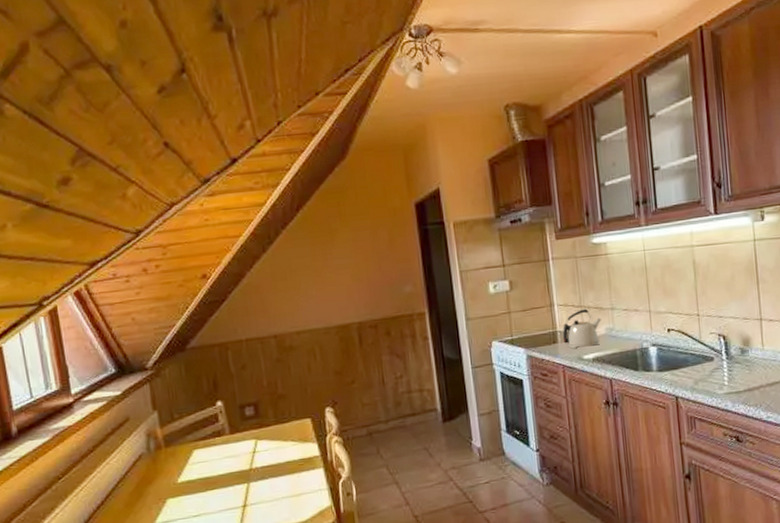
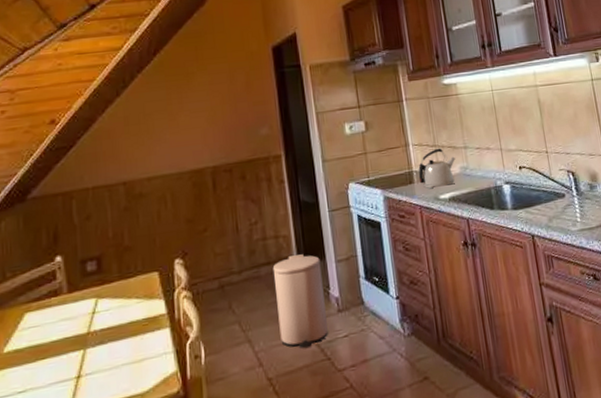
pedal bin: none [417,407,470,491] -> present [272,254,328,349]

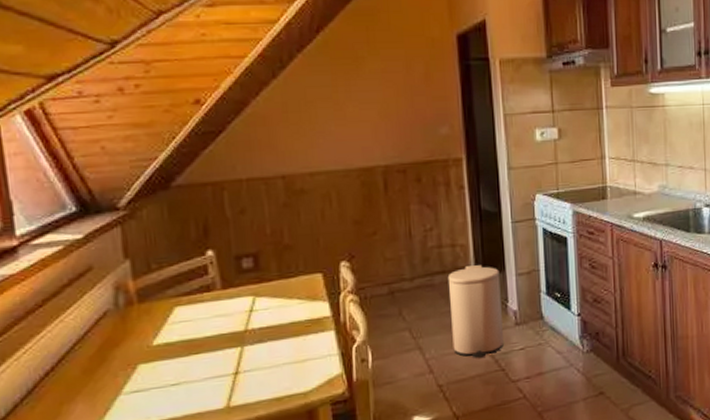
kettle: present [418,148,455,188] -> none [612,163,654,206]

